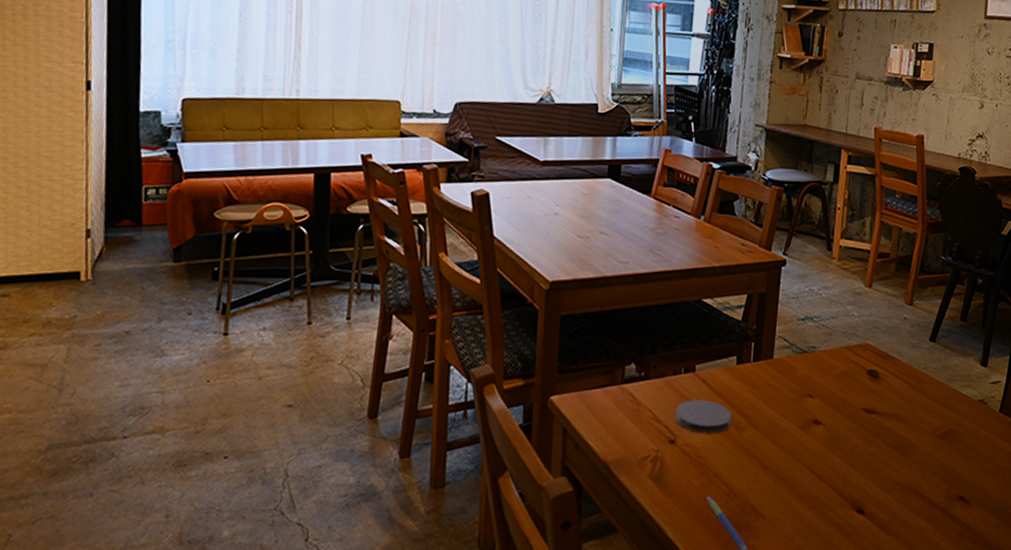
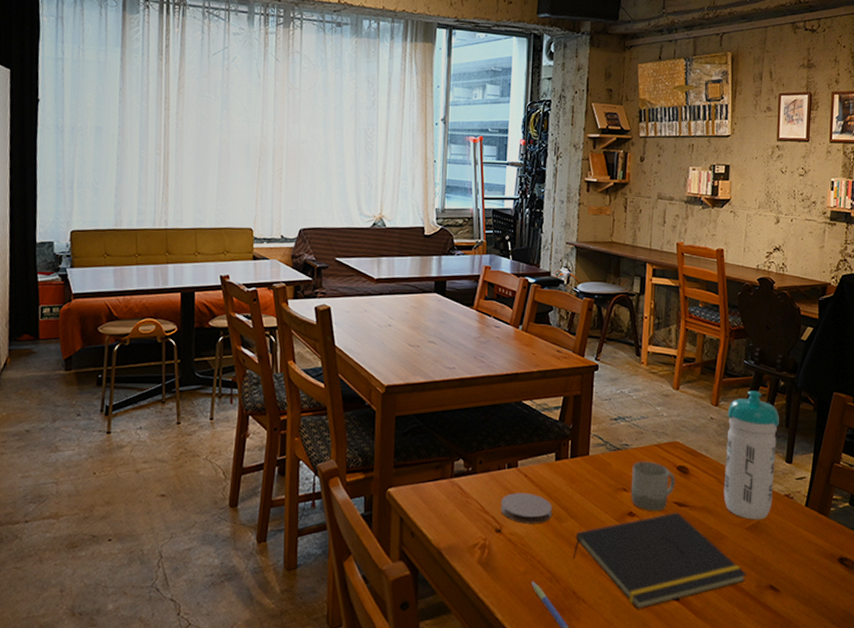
notepad: none [751,420,937,525] -> present [572,512,747,610]
cup: none [816,364,865,419] -> present [630,461,675,512]
water bottle: none [915,289,976,427] -> present [723,390,779,520]

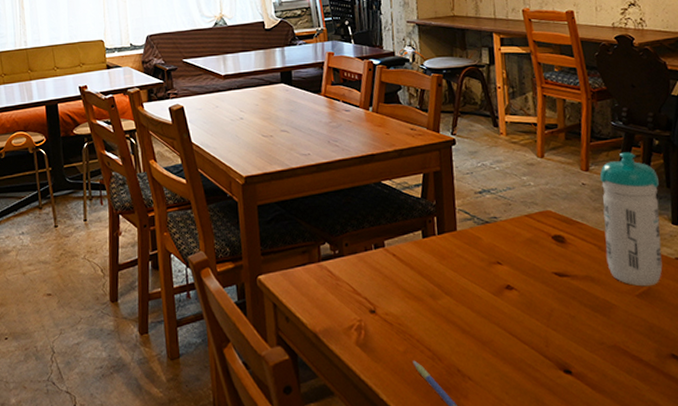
coaster: present [500,492,552,524] -> none [371,272,426,303]
notepad: present [572,512,747,610] -> none [452,283,645,386]
cup: present [630,461,675,512] -> none [504,232,553,284]

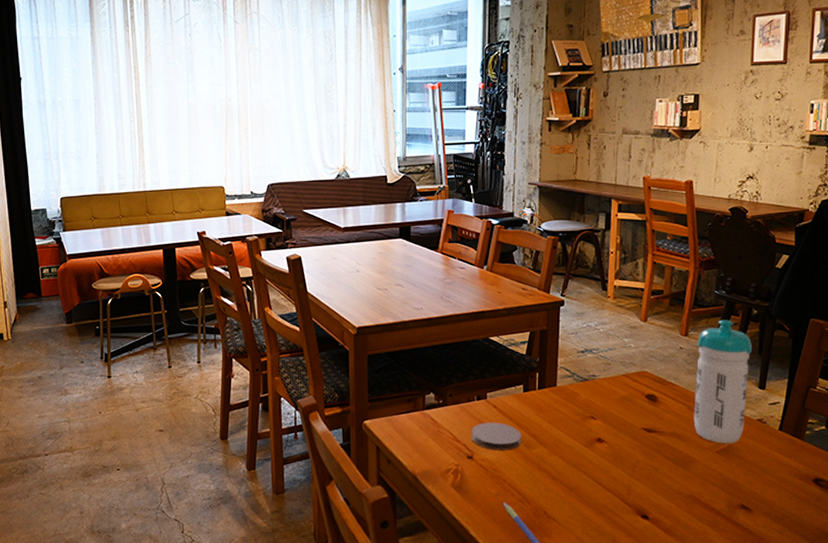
coaster: none [371,272,426,303] -> present [471,422,521,451]

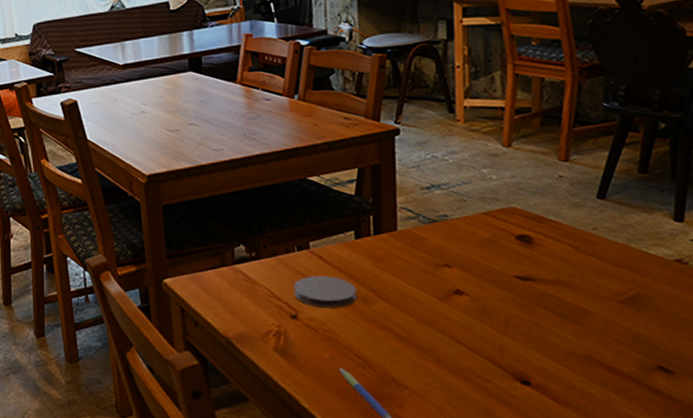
water bottle: present [693,320,752,444] -> none [582,138,661,292]

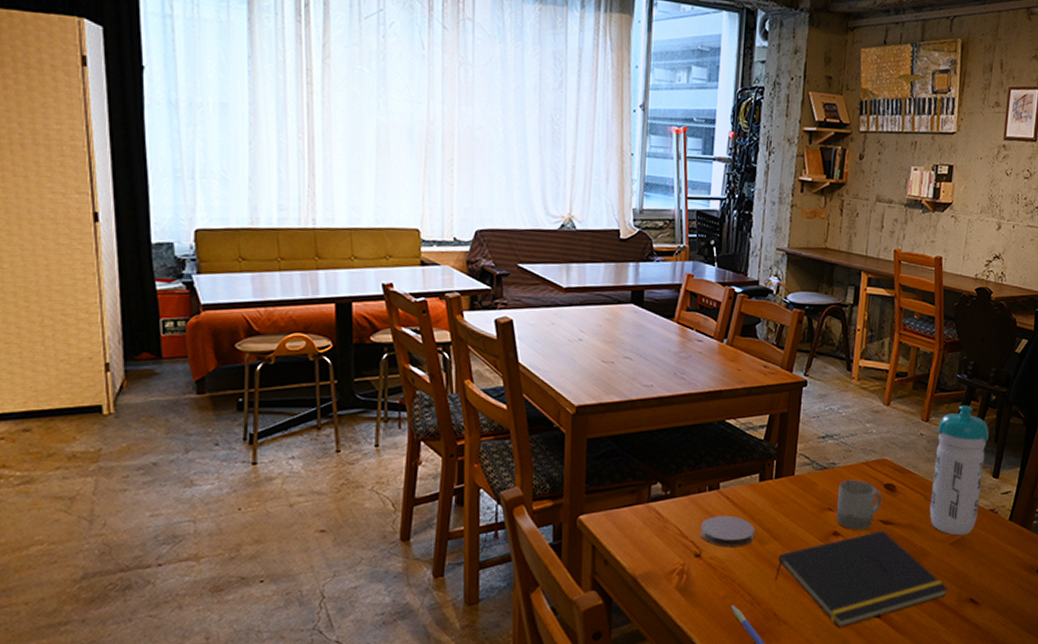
notepad: none [386,287,625,396] -> present [774,530,949,629]
cup: none [455,232,515,288] -> present [836,480,882,531]
water bottle: none [582,138,661,292] -> present [929,405,989,536]

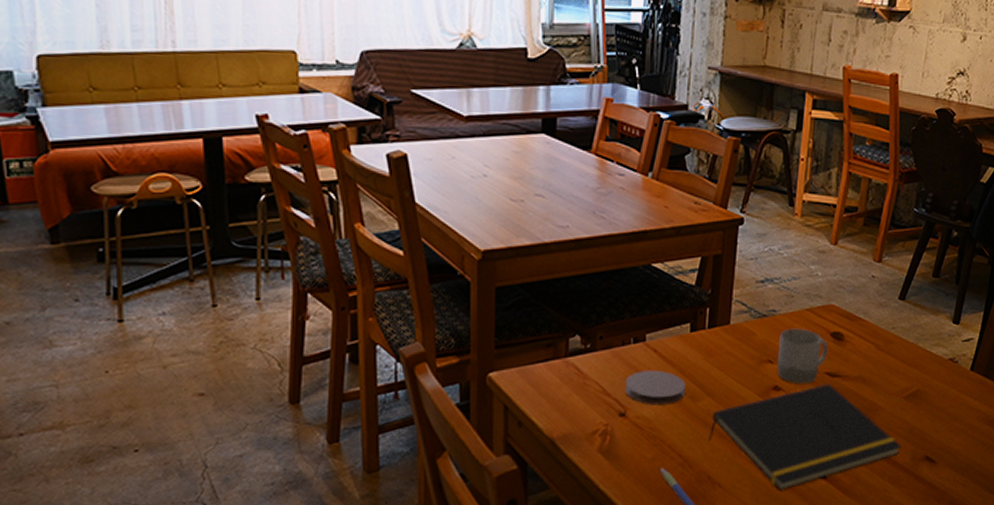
water bottle: present [929,405,989,536] -> none [881,243,949,388]

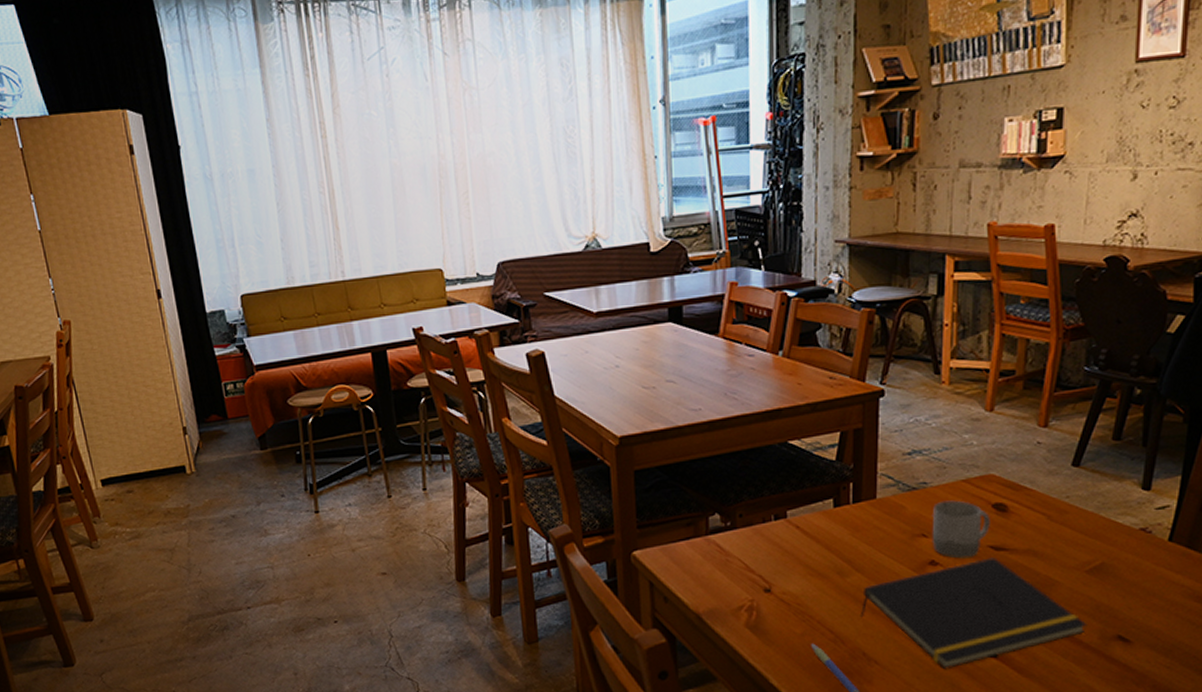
coaster: present [625,370,686,405] -> none [768,546,832,581]

